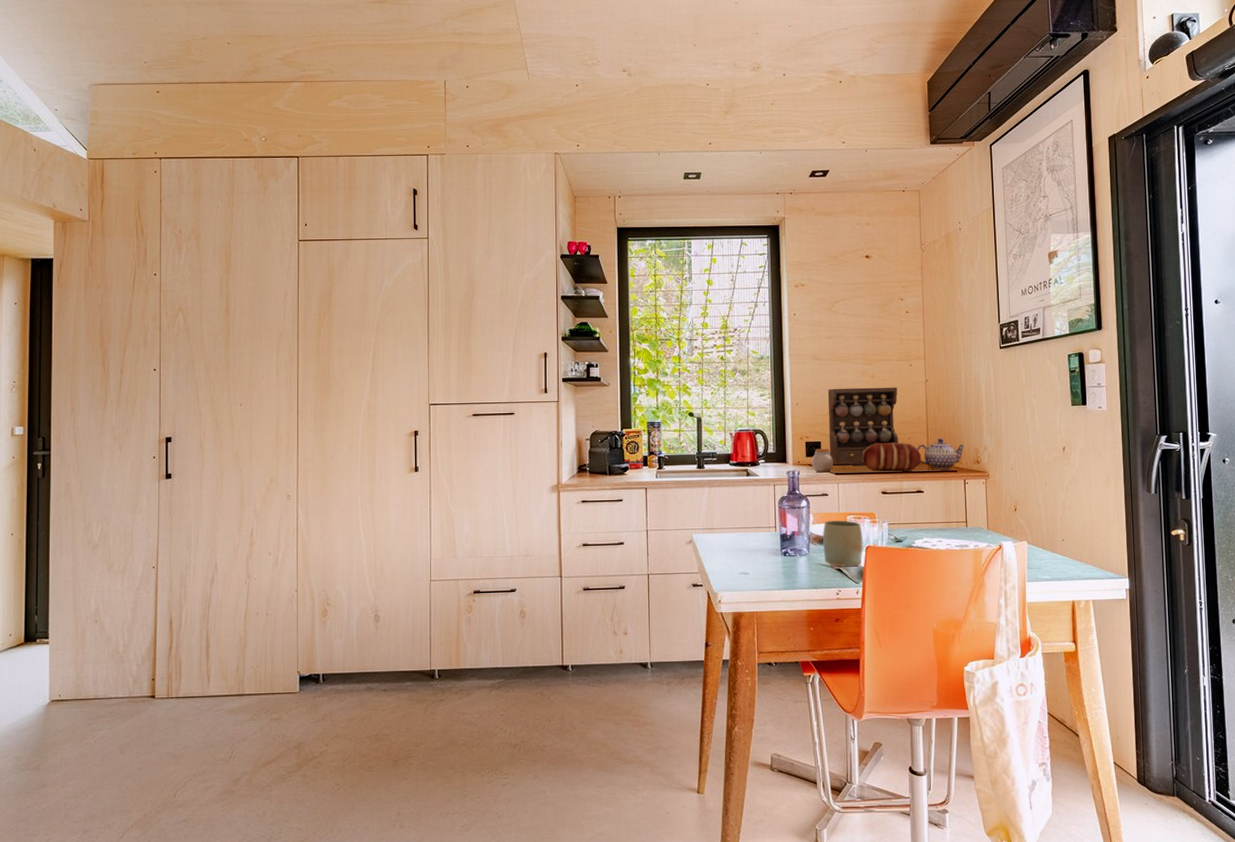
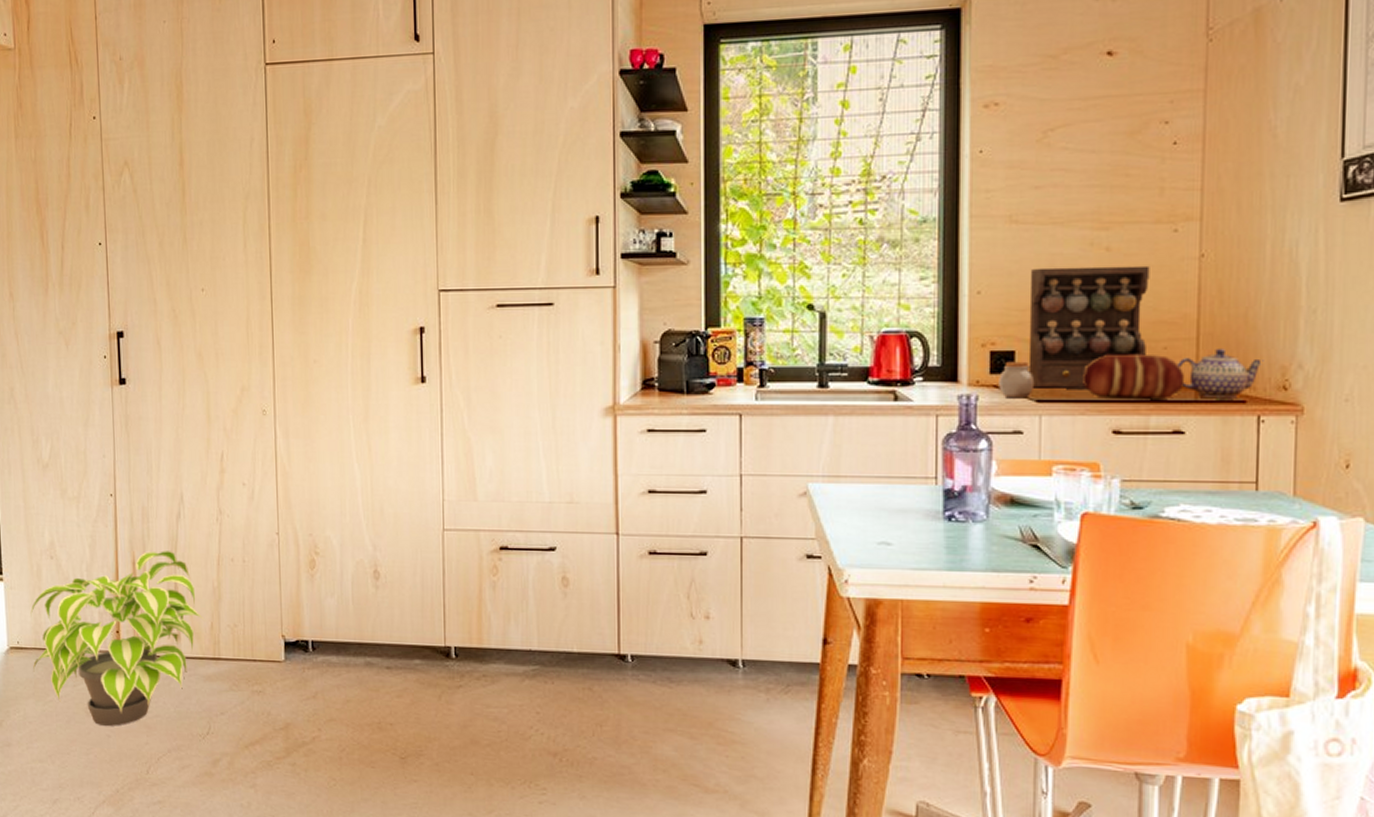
plant: none [73,610,230,760] -> present [30,551,203,726]
mug: present [823,520,863,567] -> none [1011,471,1077,543]

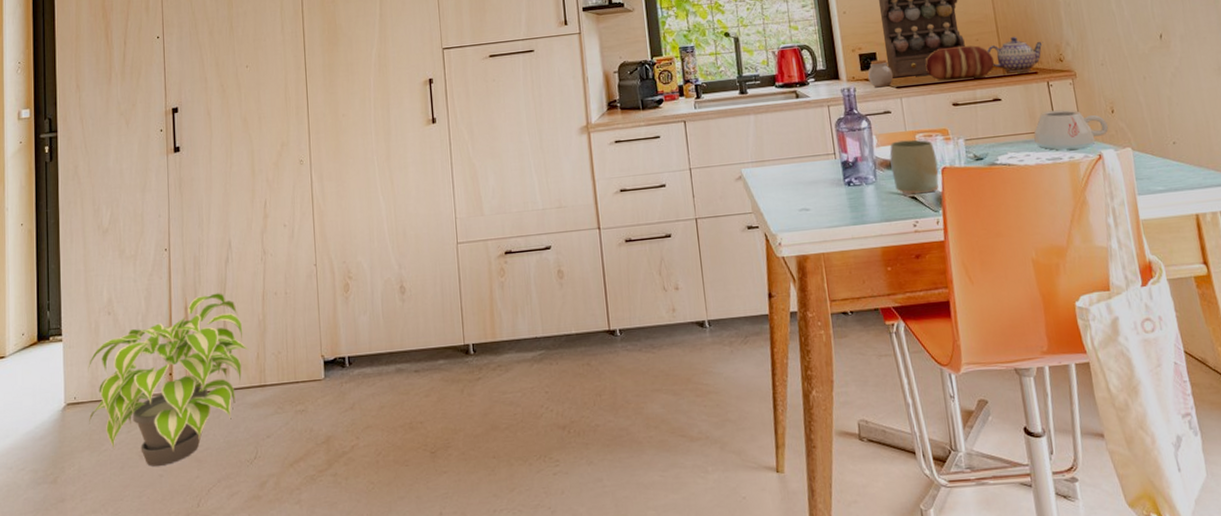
mug: none [1011,471,1077,543] -> present [889,139,939,194]
cup: none [1222,455,1335,511] -> present [1033,109,1108,150]

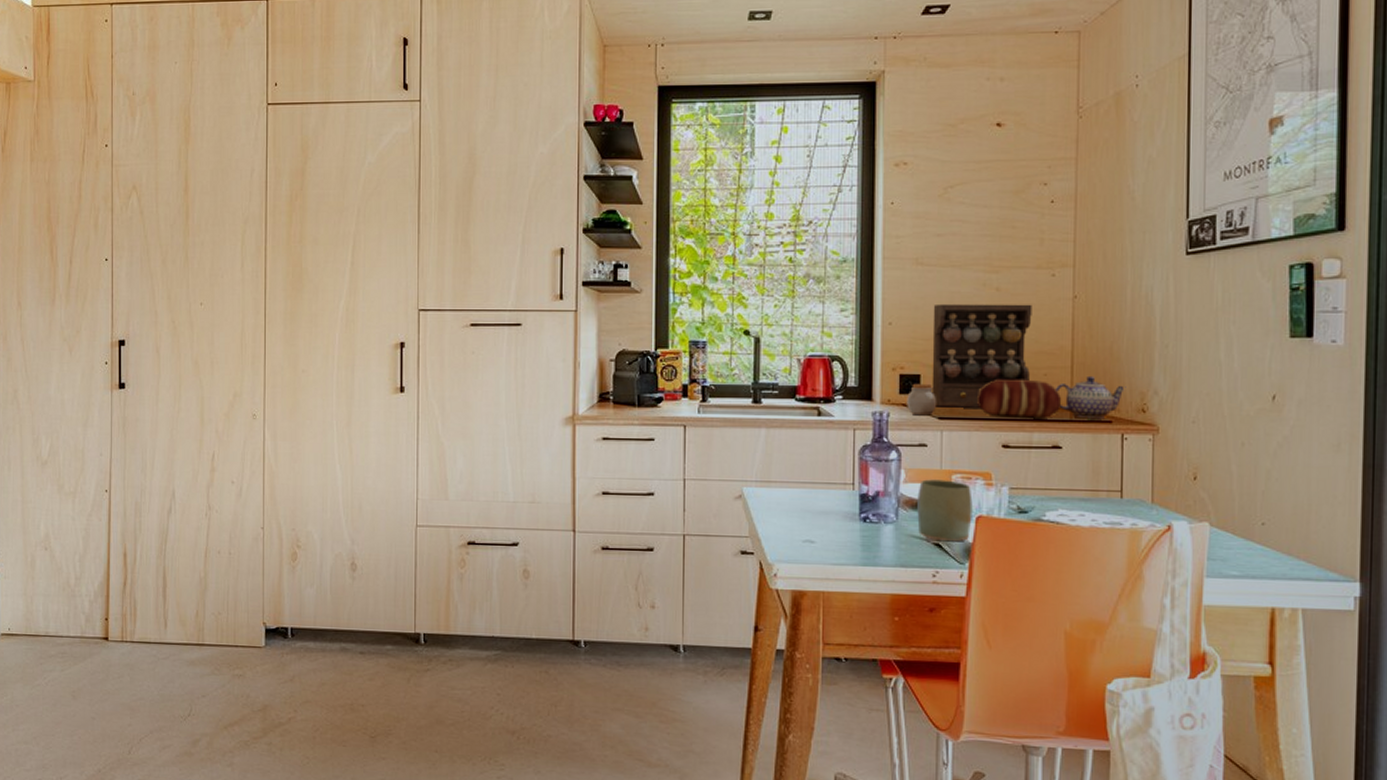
plant: present [88,293,250,466] -> none [23,543,189,709]
cup: present [1033,109,1108,150] -> none [1093,468,1186,516]

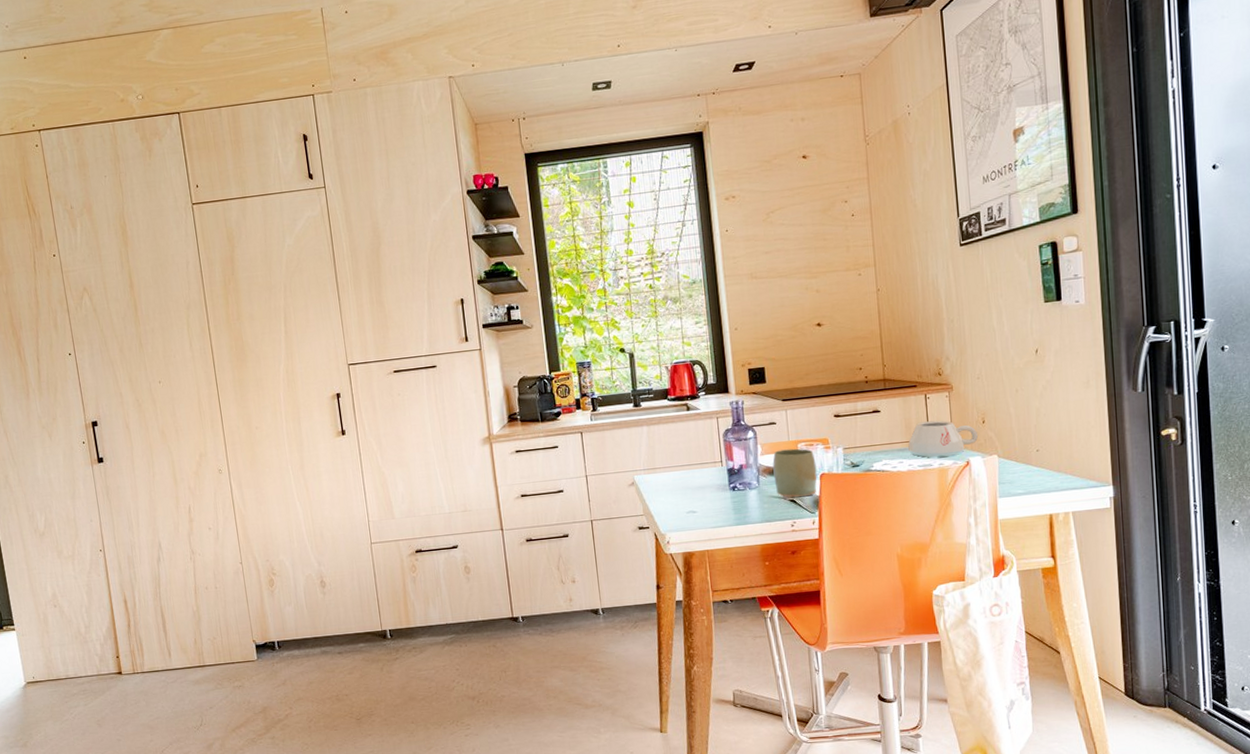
jar: present [907,383,937,416] -> none [756,373,780,401]
spice rack: present [931,303,1032,408] -> none [768,300,850,392]
bread loaf: present [977,378,1062,420] -> none [811,360,877,394]
teapot: present [1054,375,1126,419] -> none [870,351,925,387]
cup: none [1093,468,1186,516] -> present [908,420,978,458]

